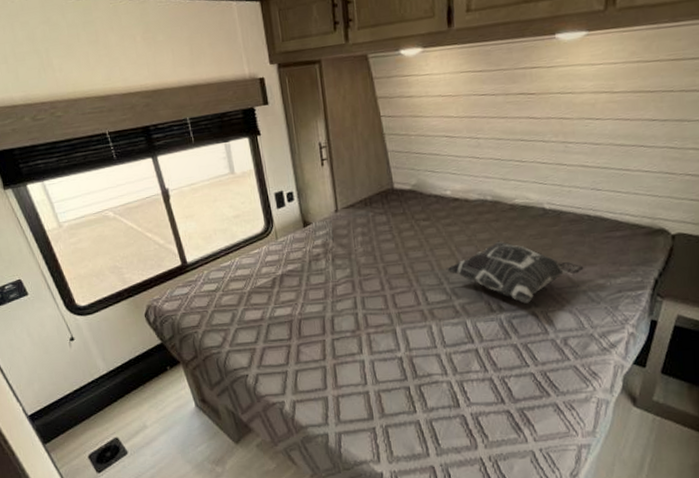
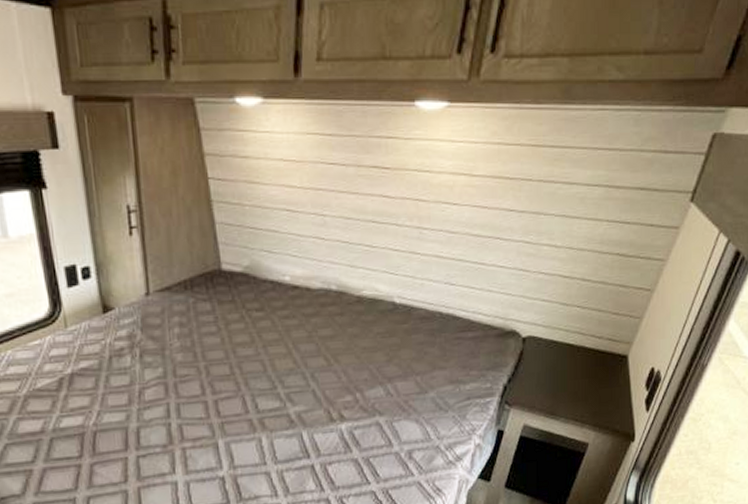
decorative pillow: present [446,240,584,304] -> none [281,338,433,412]

